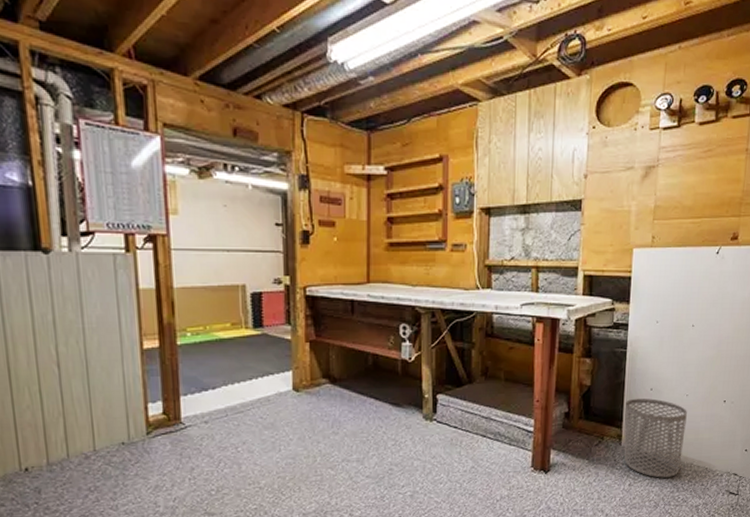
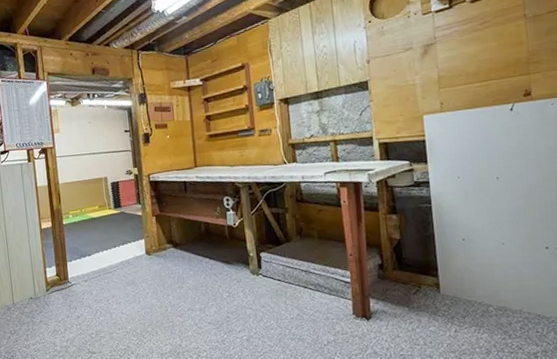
waste bin: present [624,398,687,478] -> none [438,248,508,325]

